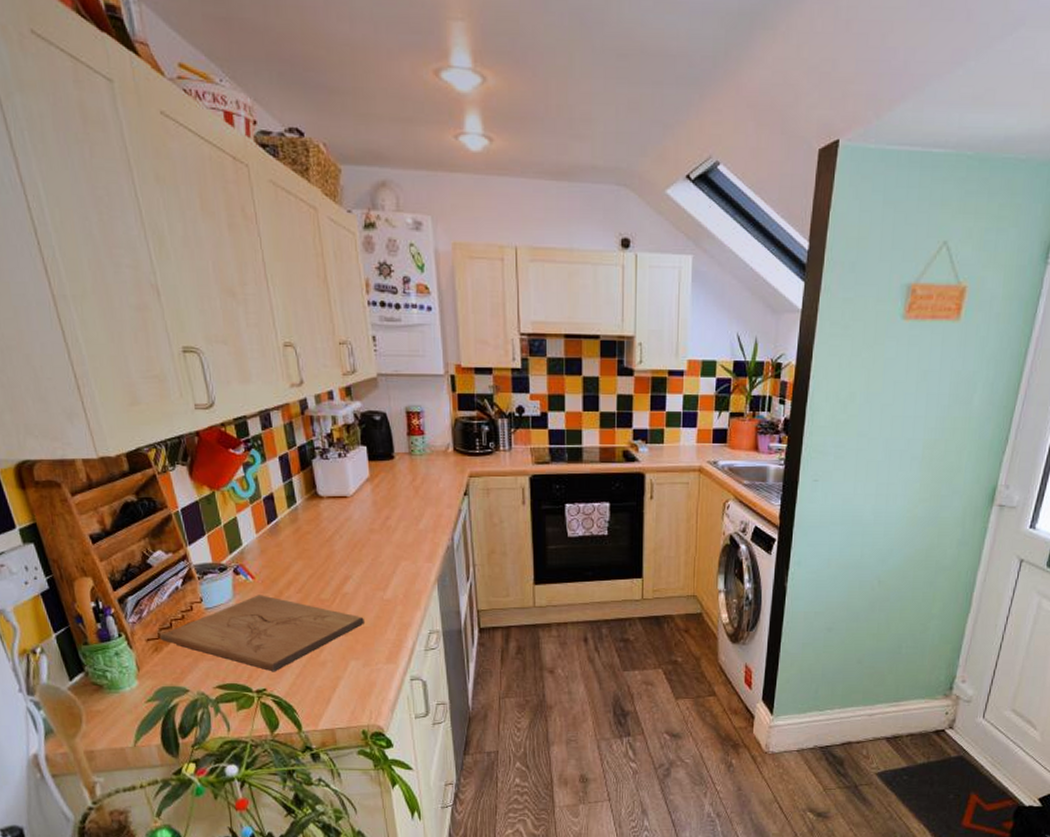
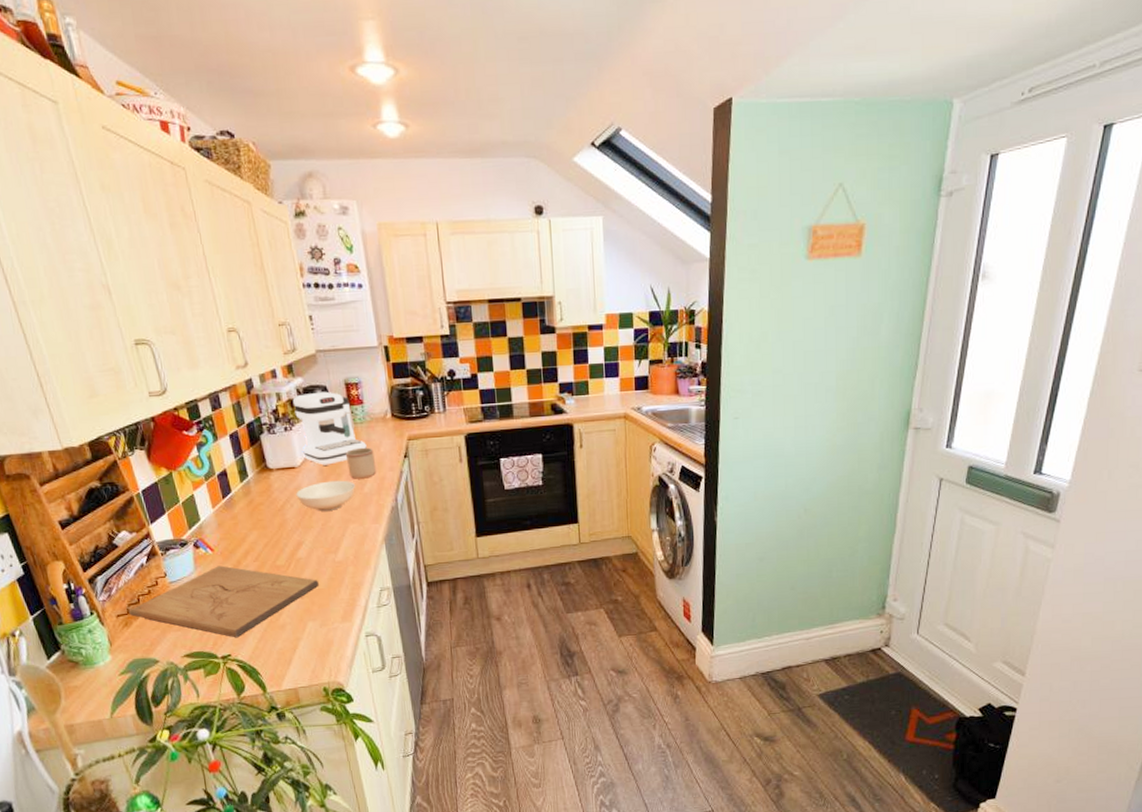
bowl: none [346,514,411,545] -> present [296,480,356,511]
coffee maker: none [349,418,425,498] -> present [292,391,367,467]
mug: none [401,481,434,514] -> present [345,447,377,479]

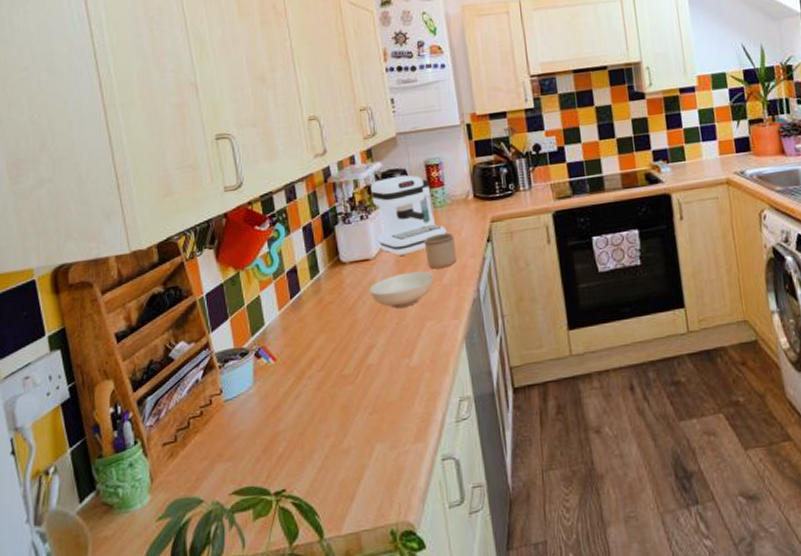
cutting board: present [128,565,319,638] -> none [176,377,390,468]

